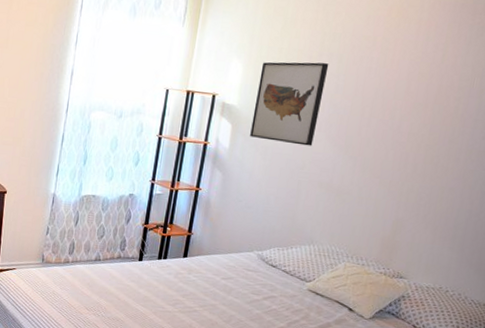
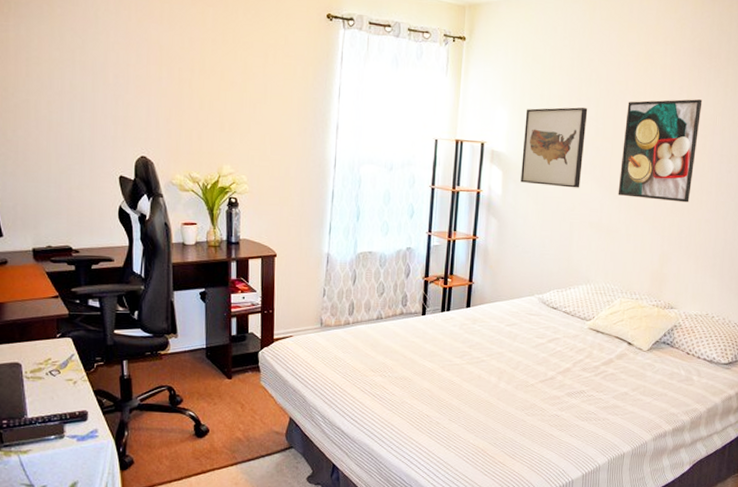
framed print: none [353,58,460,169] -> present [618,99,703,203]

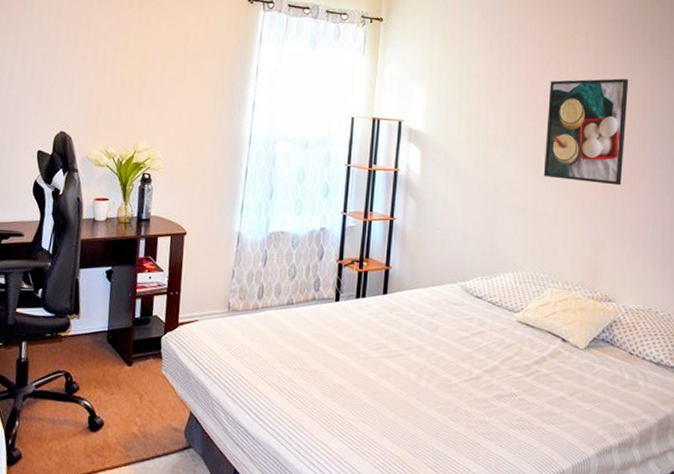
wall art: present [521,107,588,188] -> none [440,86,509,169]

